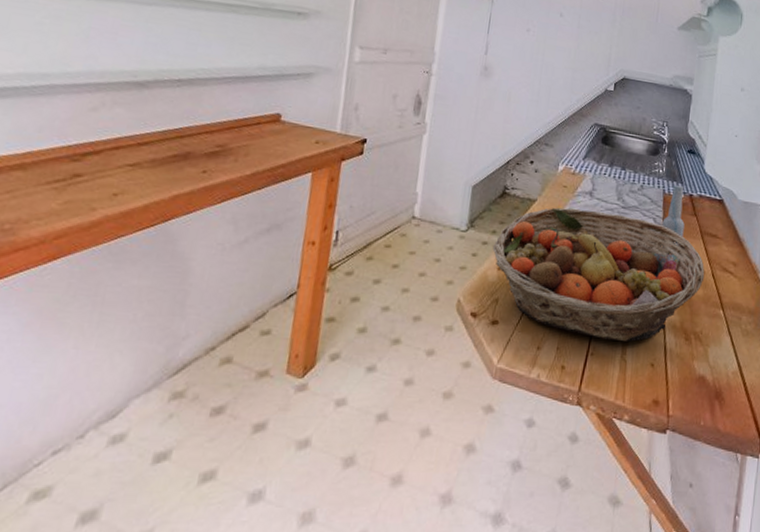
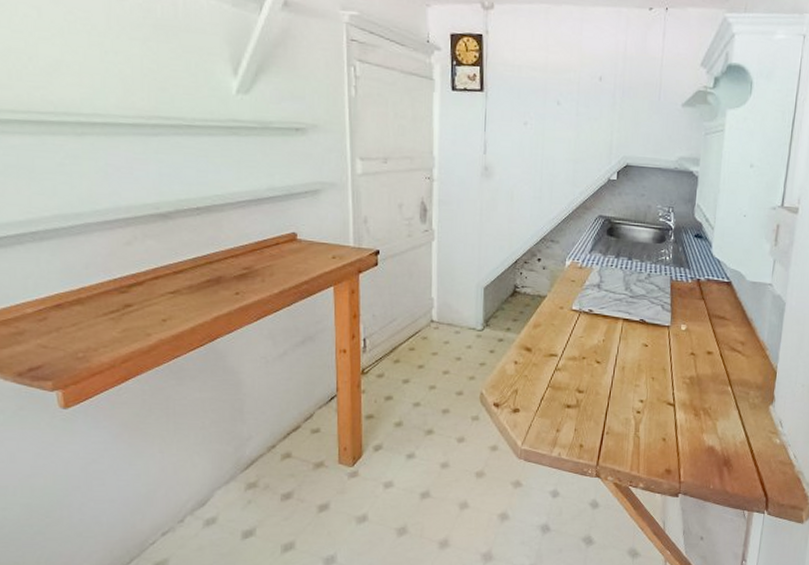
fruit basket: present [492,207,705,342] -> none [508,301,713,421]
bottle: present [661,184,685,255] -> none [670,270,693,339]

